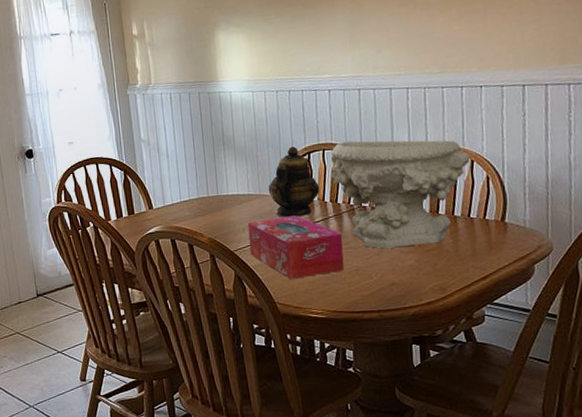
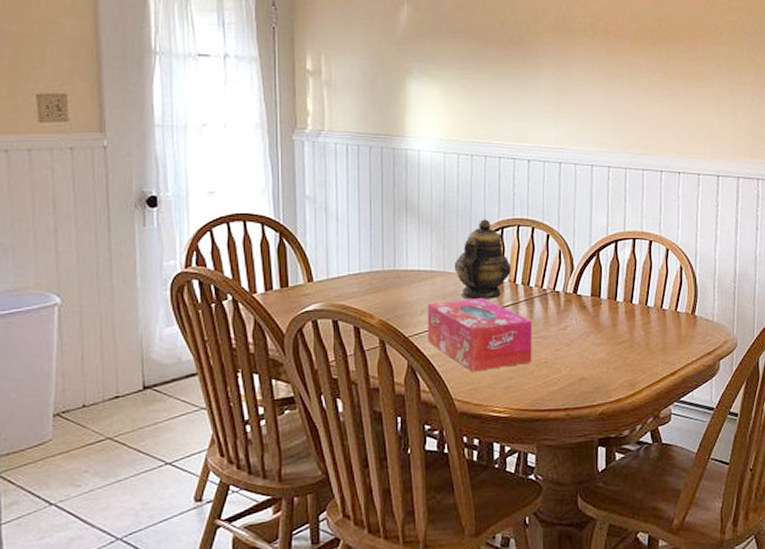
decorative bowl: present [331,140,470,249] -> none [525,218,666,339]

